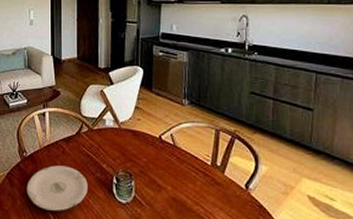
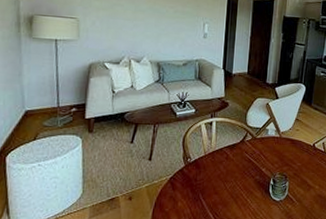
plate: present [26,165,88,211] -> none [188,170,247,210]

